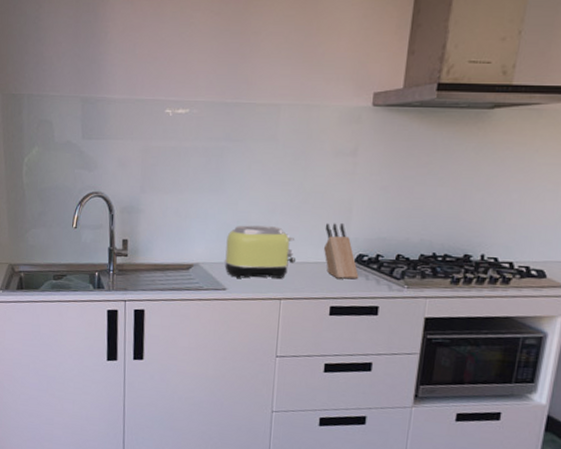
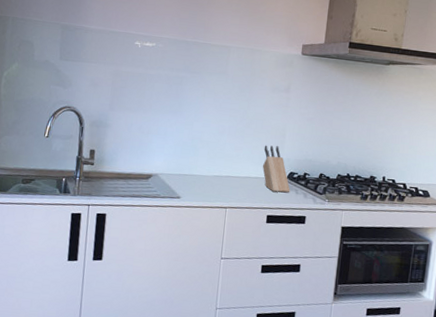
toaster: present [224,225,296,279] -> none [179,143,240,190]

